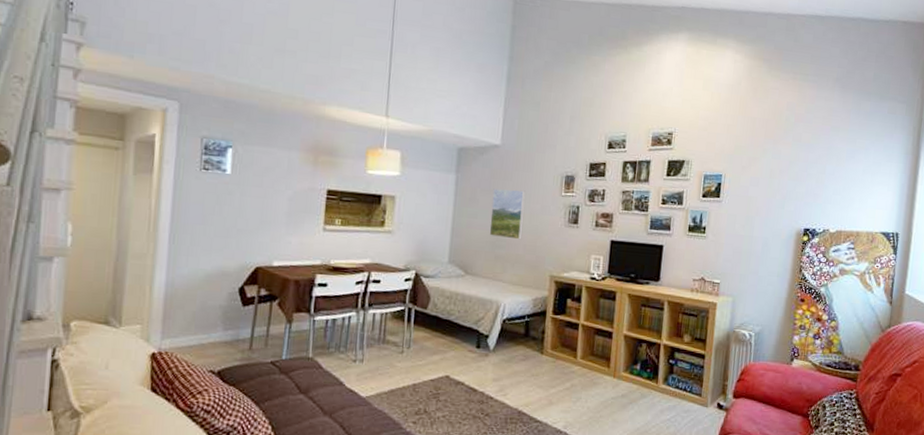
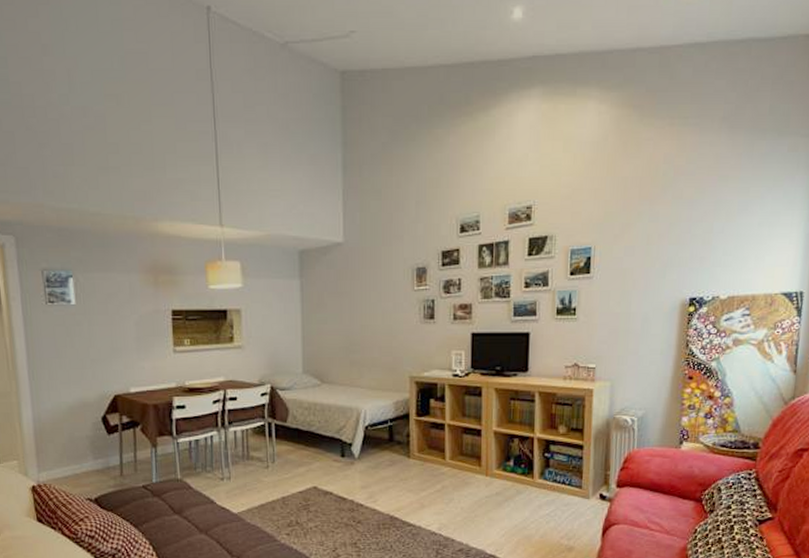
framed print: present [489,188,525,240] -> none [341,289,376,342]

